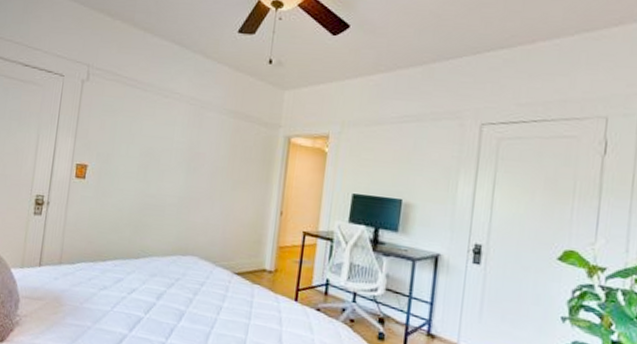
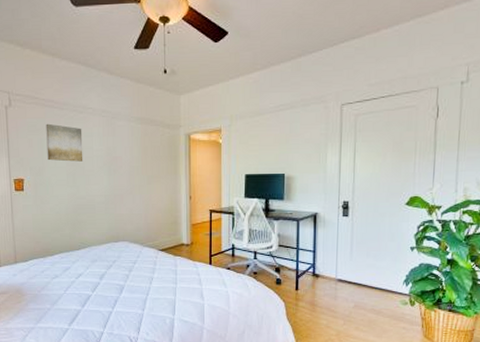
wall art: none [119,105,165,153] -> present [46,123,83,162]

